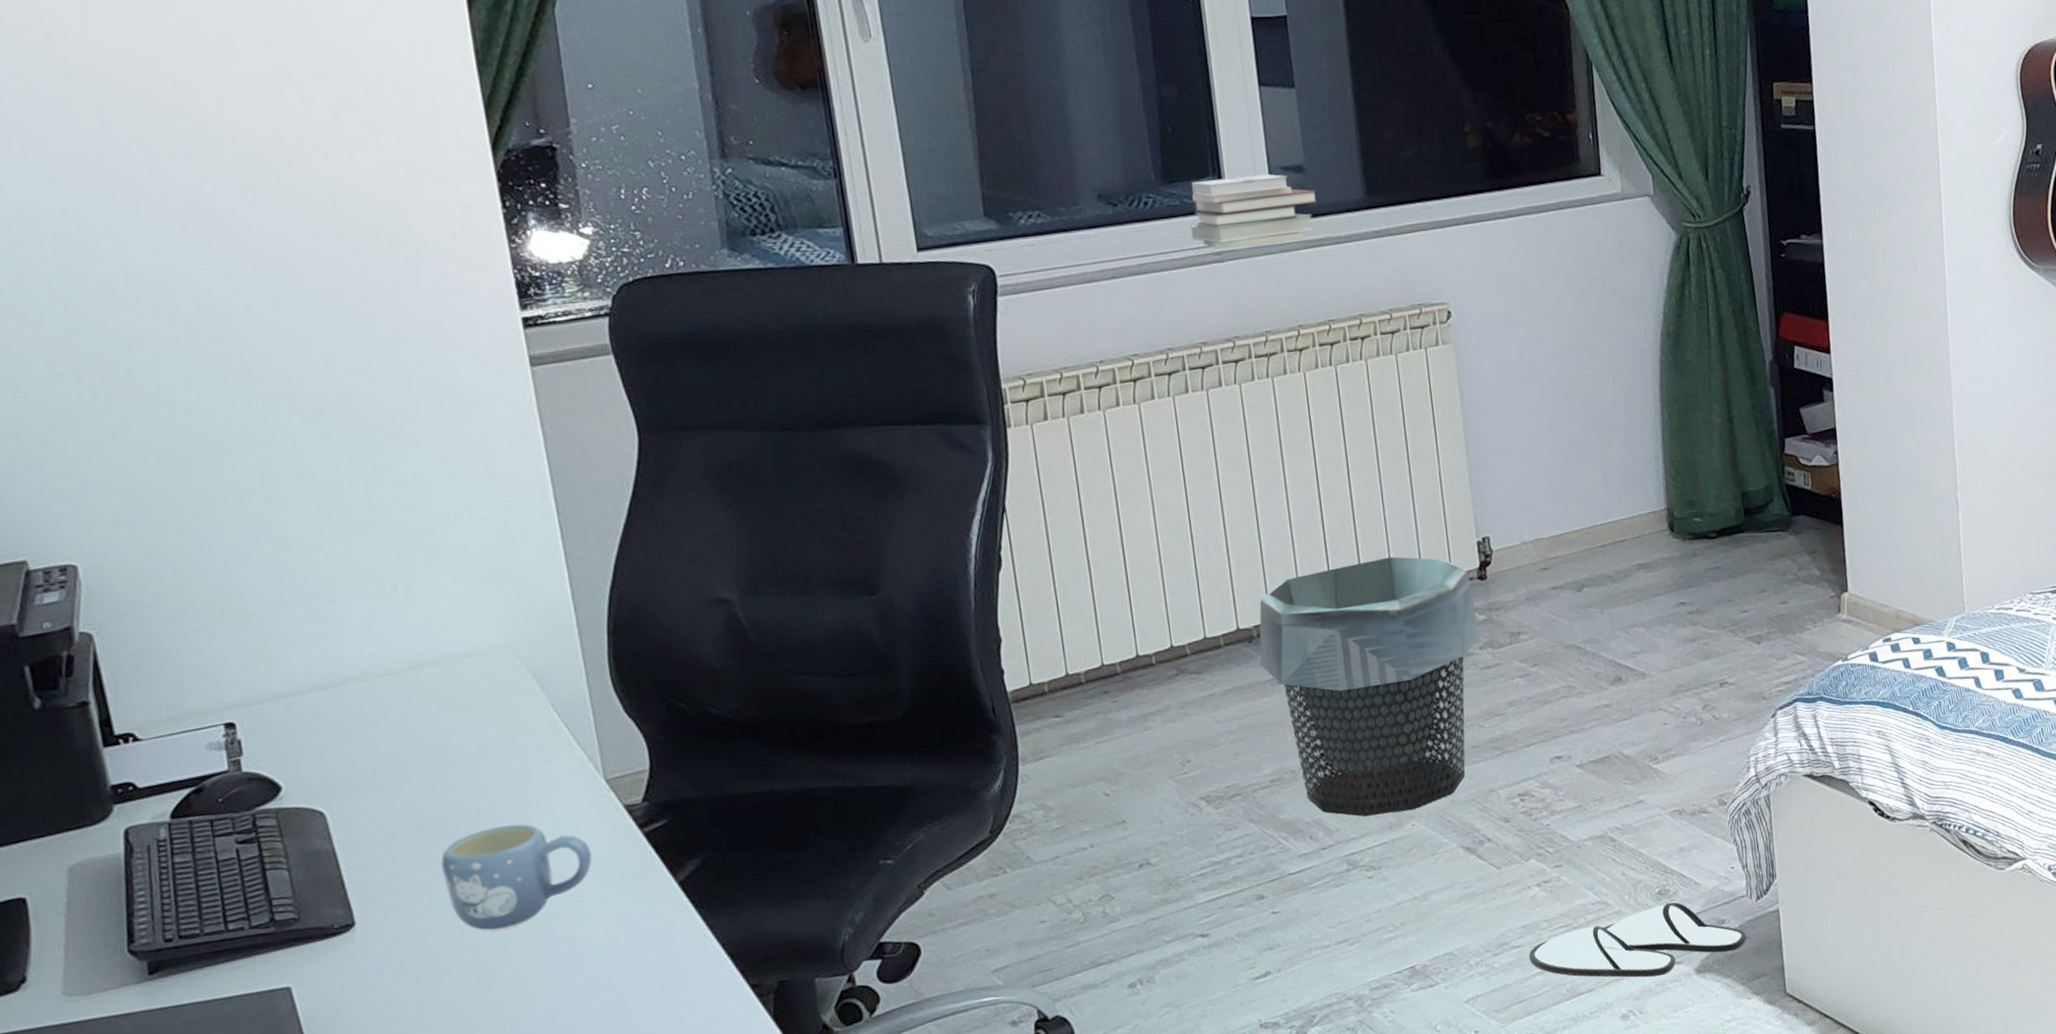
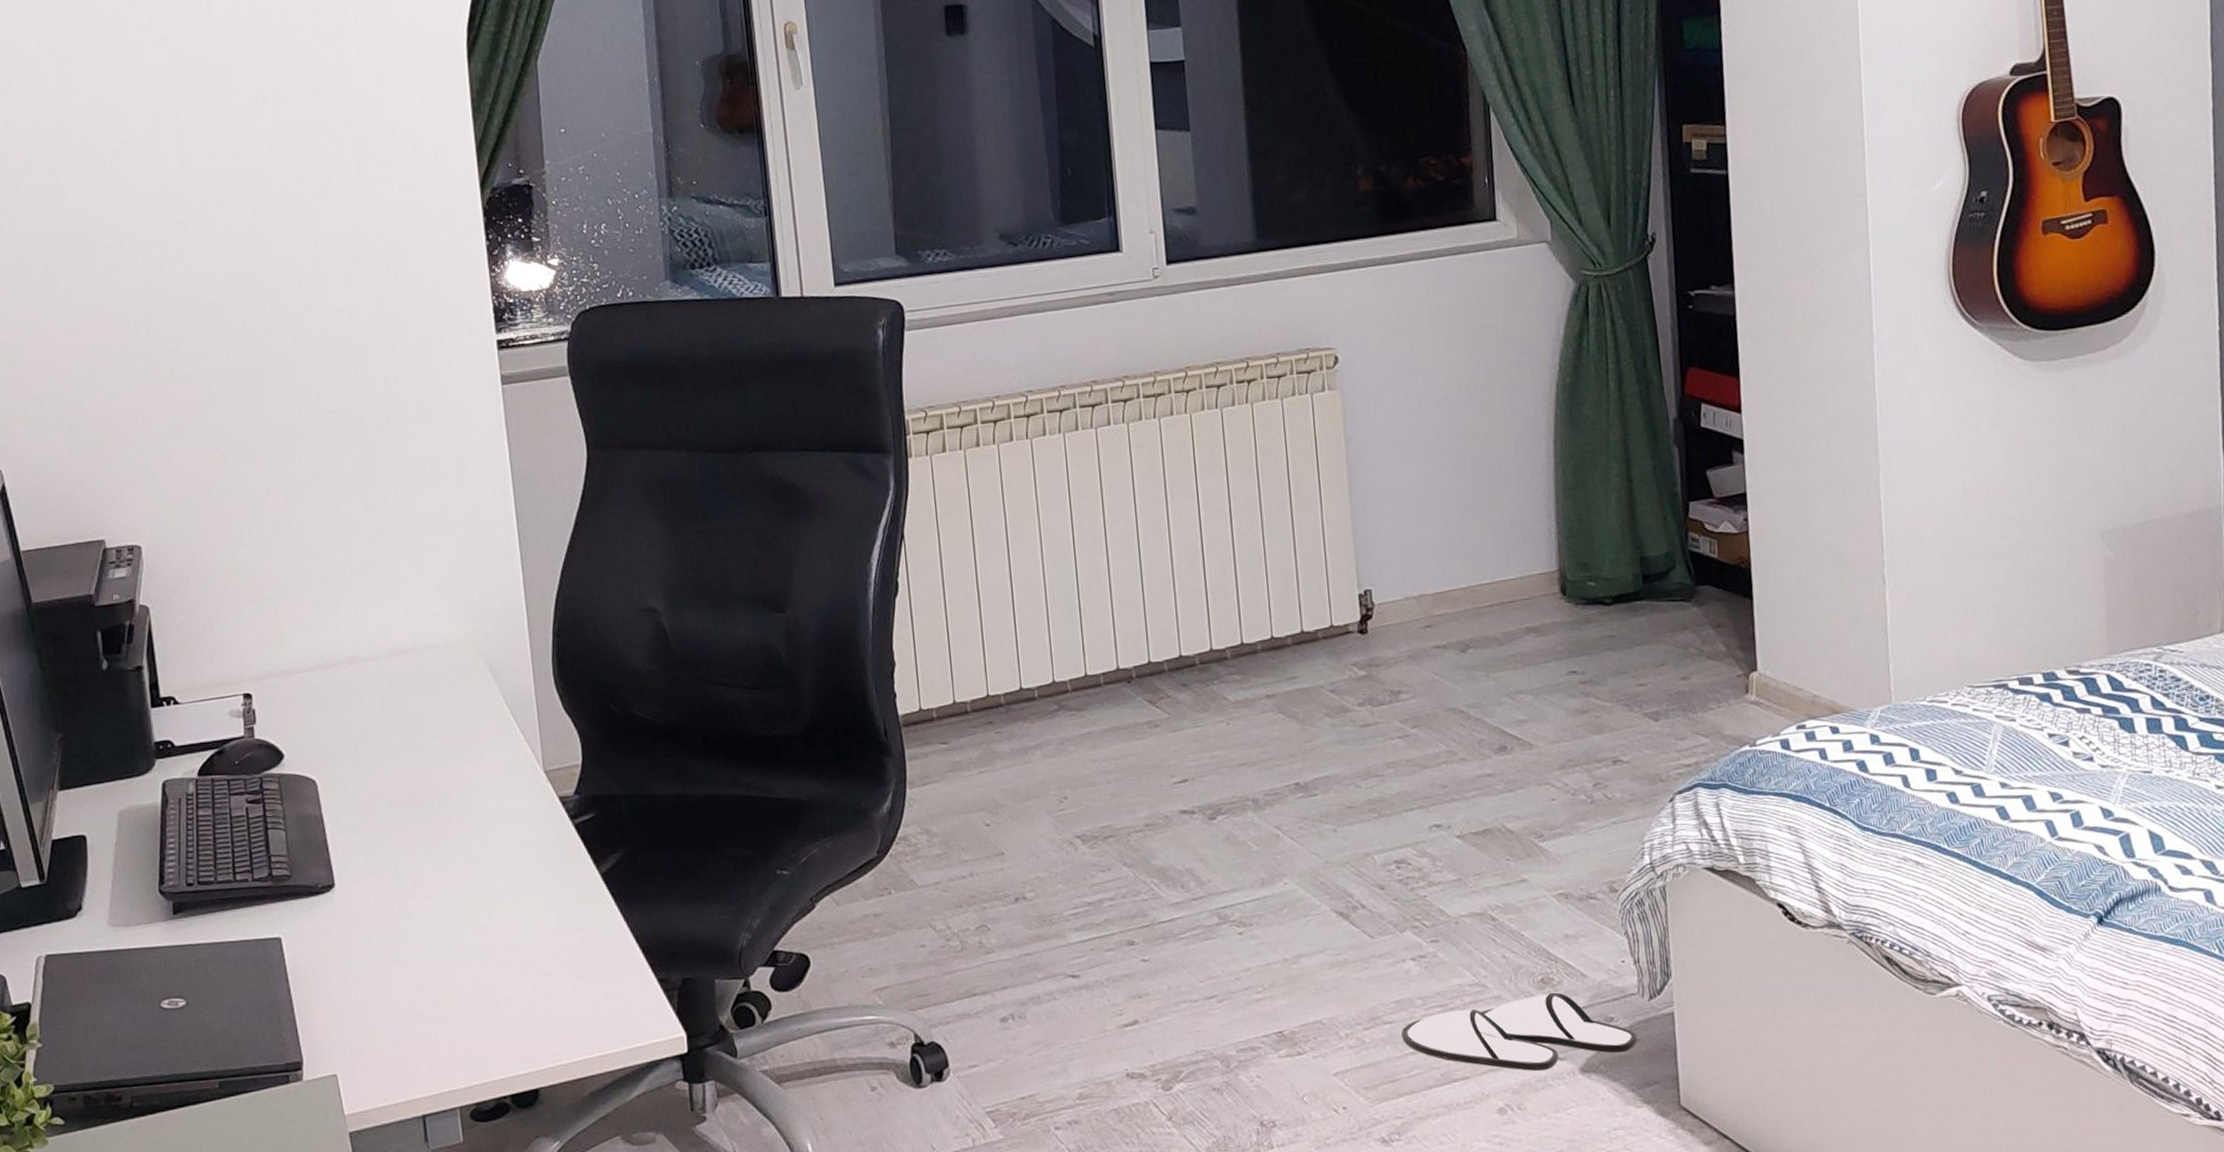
mug: present [440,824,593,931] -> none [406,806,530,903]
books: present [1190,173,1317,249] -> none [1086,215,1209,289]
trash bin: present [1259,556,1480,817] -> none [1137,604,1359,870]

